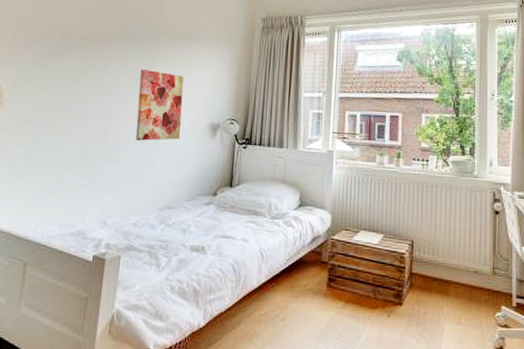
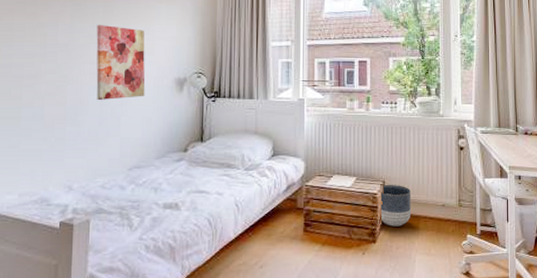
planter: none [406,244,442,290] -> present [379,184,412,227]

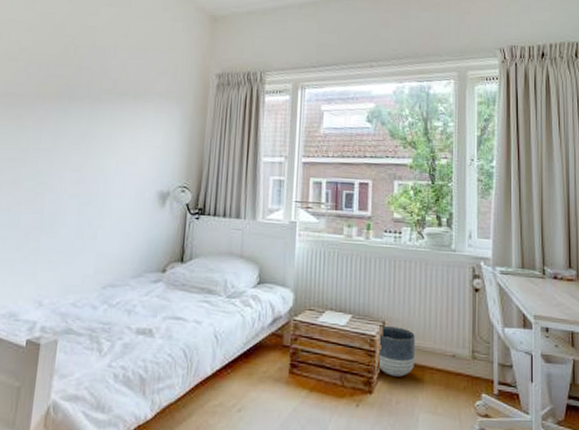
wall art: present [96,25,146,100] -> none [75,131,129,211]

